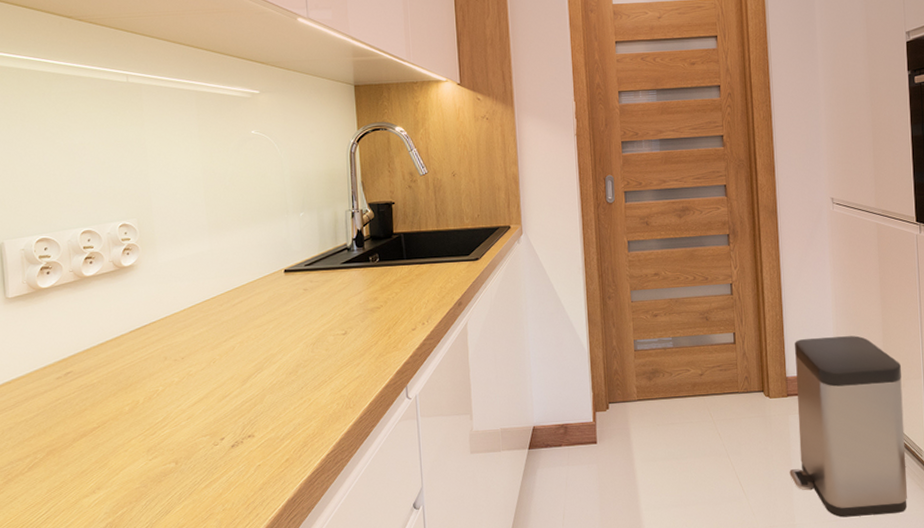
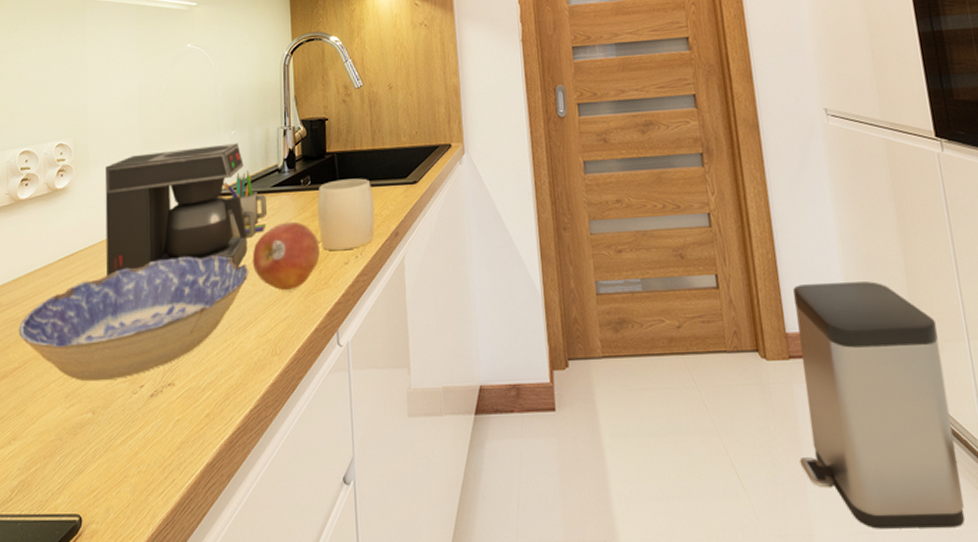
bowl: none [94,324,323,437] -> present [18,255,250,382]
coffee maker: none [173,224,338,346] -> present [105,143,268,277]
fruit: none [324,294,389,354] -> present [252,221,320,290]
mug: none [385,256,440,319] -> present [317,178,375,251]

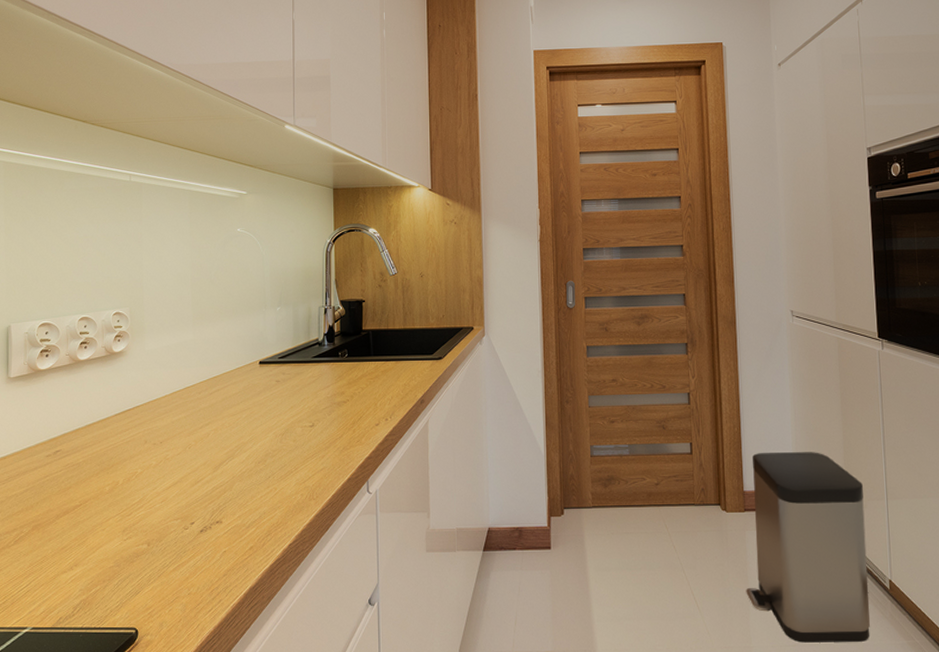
bowl: present [18,255,250,382] -> none [79,414,291,518]
coffee maker: present [105,143,268,277] -> none [159,318,308,430]
fruit: present [252,221,320,290] -> none [293,388,354,446]
mug: present [317,178,375,251] -> none [353,353,404,414]

